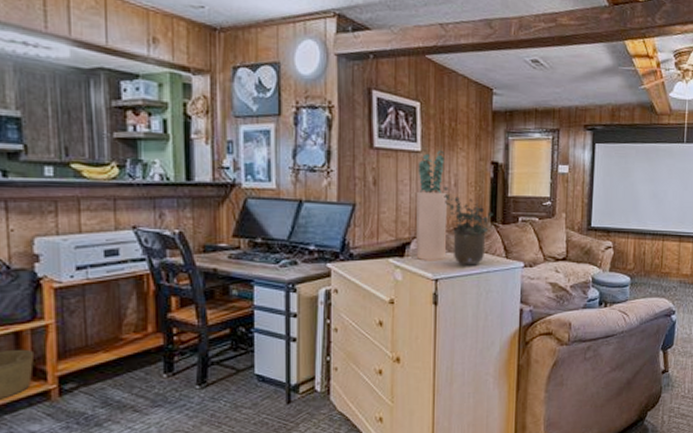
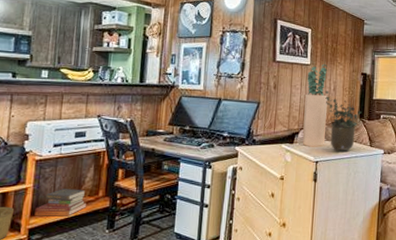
books: none [63,324,132,360] -> present [34,189,86,217]

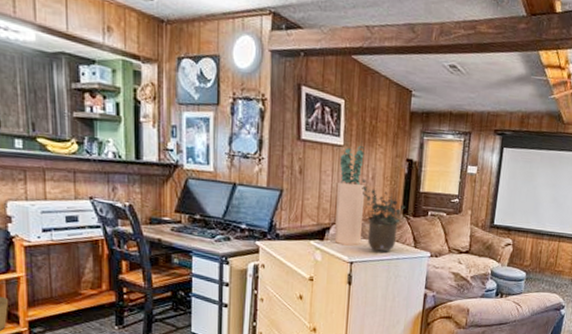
books: present [34,189,86,217] -> none [32,279,89,310]

